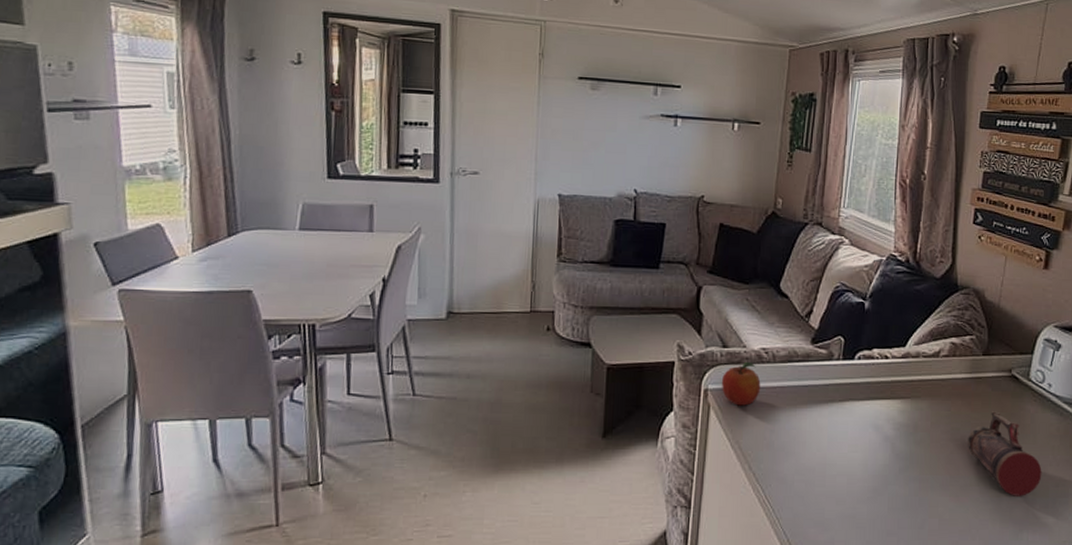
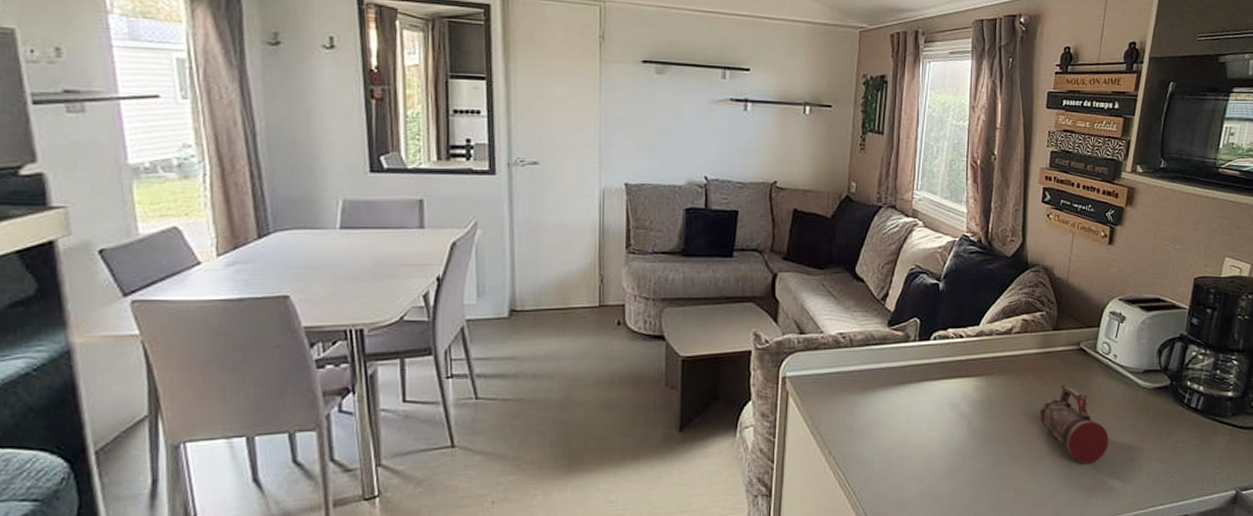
fruit: present [721,362,761,406] -> none [799,348,839,392]

